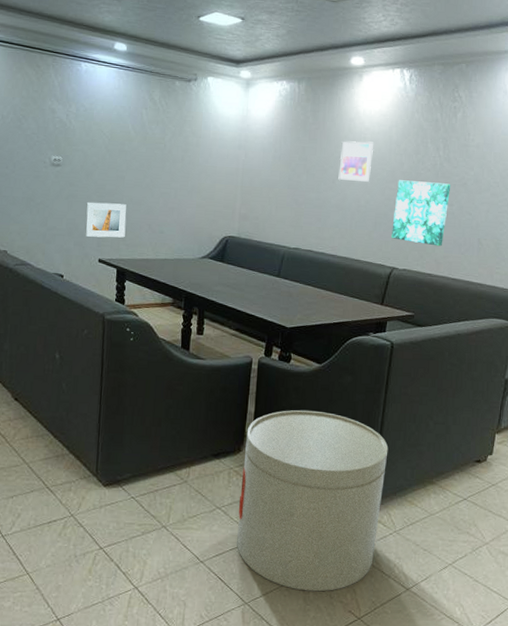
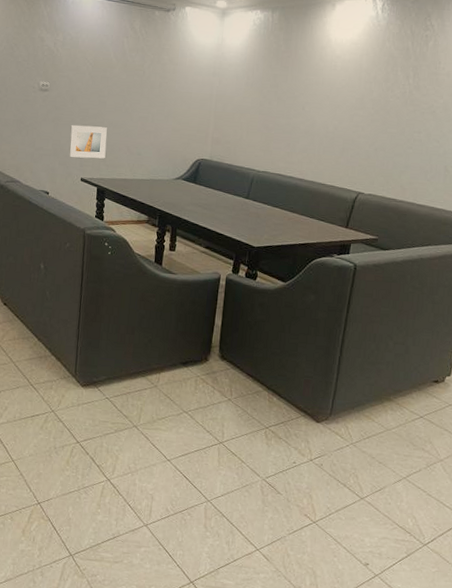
side table: present [237,410,389,592] -> none [201,324,348,495]
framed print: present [338,141,373,182] -> none [308,69,344,109]
wall art: present [391,180,451,247] -> none [358,107,420,173]

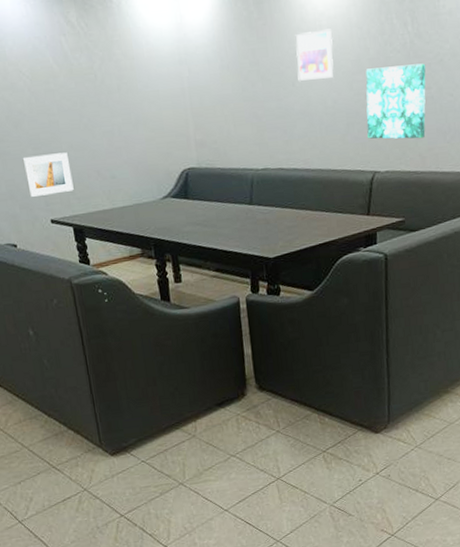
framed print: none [308,69,344,109] -> present [296,29,334,81]
wall art: none [358,107,420,173] -> present [365,63,426,139]

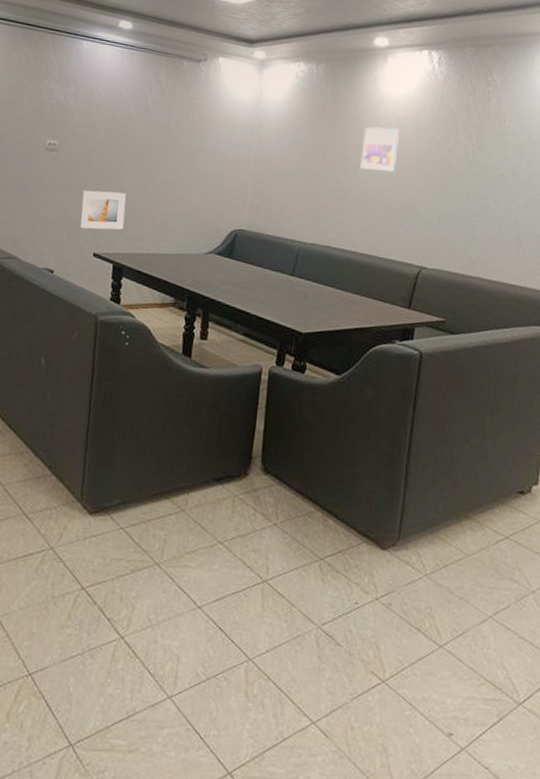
wall art: present [365,63,426,139] -> none [420,170,486,244]

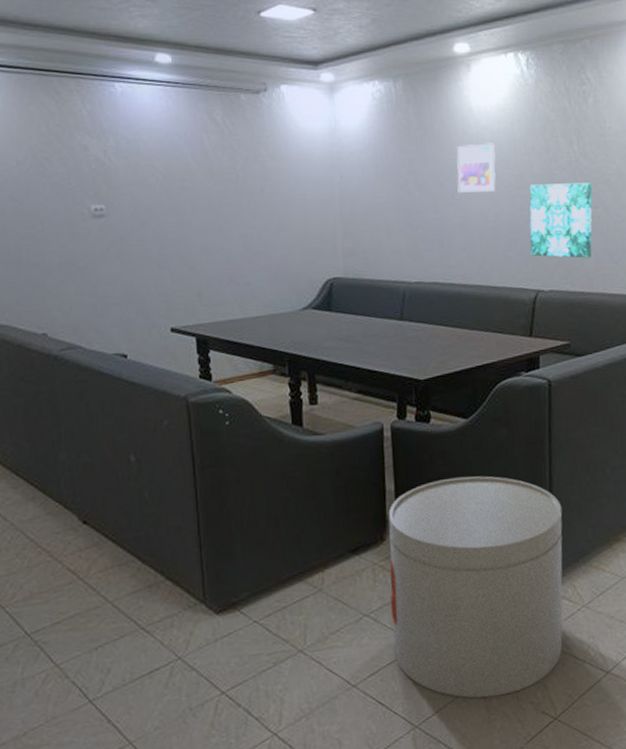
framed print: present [79,190,126,230] -> none [145,255,201,302]
side table: none [240,428,417,647] -> present [388,476,563,699]
wall art: none [420,170,486,244] -> present [529,182,592,258]

